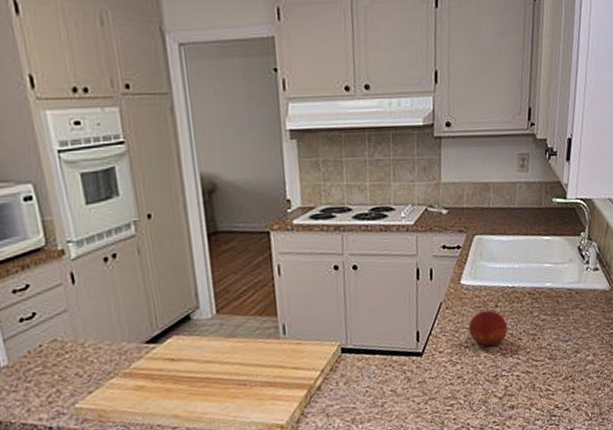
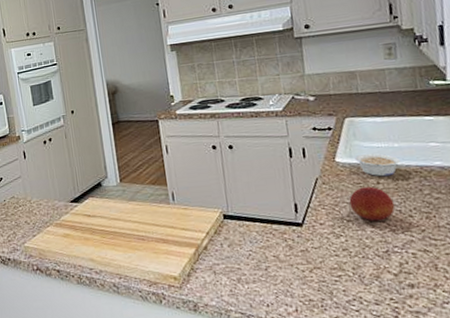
legume: none [479,274,519,300] -> present [355,153,401,177]

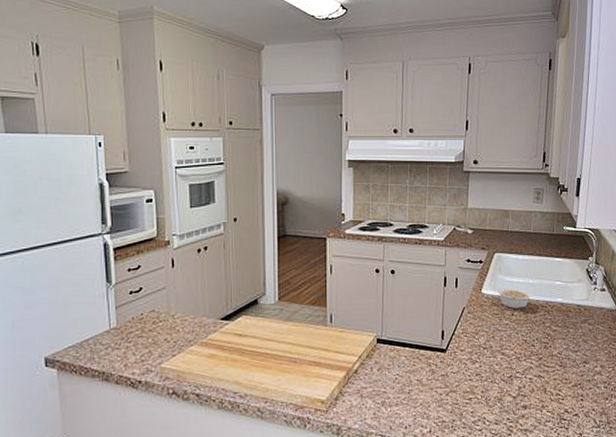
fruit: present [349,186,396,223] -> none [487,317,523,351]

